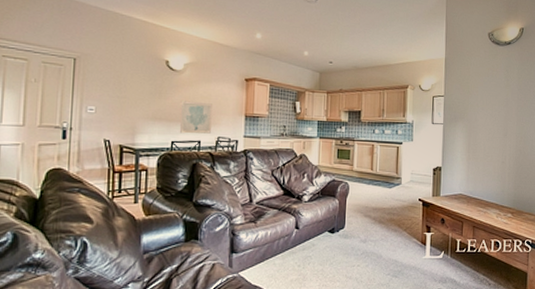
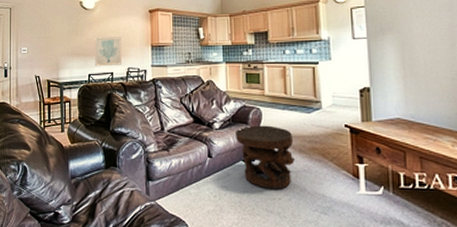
side table: none [322,198,376,257] -> present [235,125,296,190]

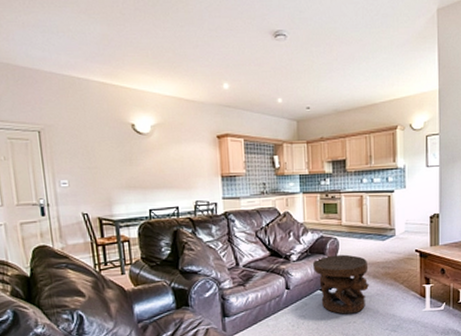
wall art: present [94,36,123,67] -> none [152,165,189,201]

